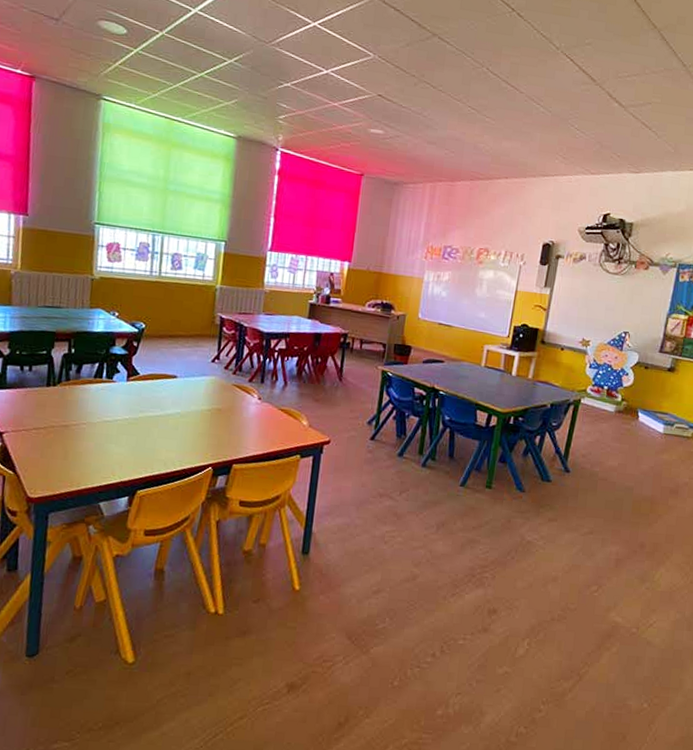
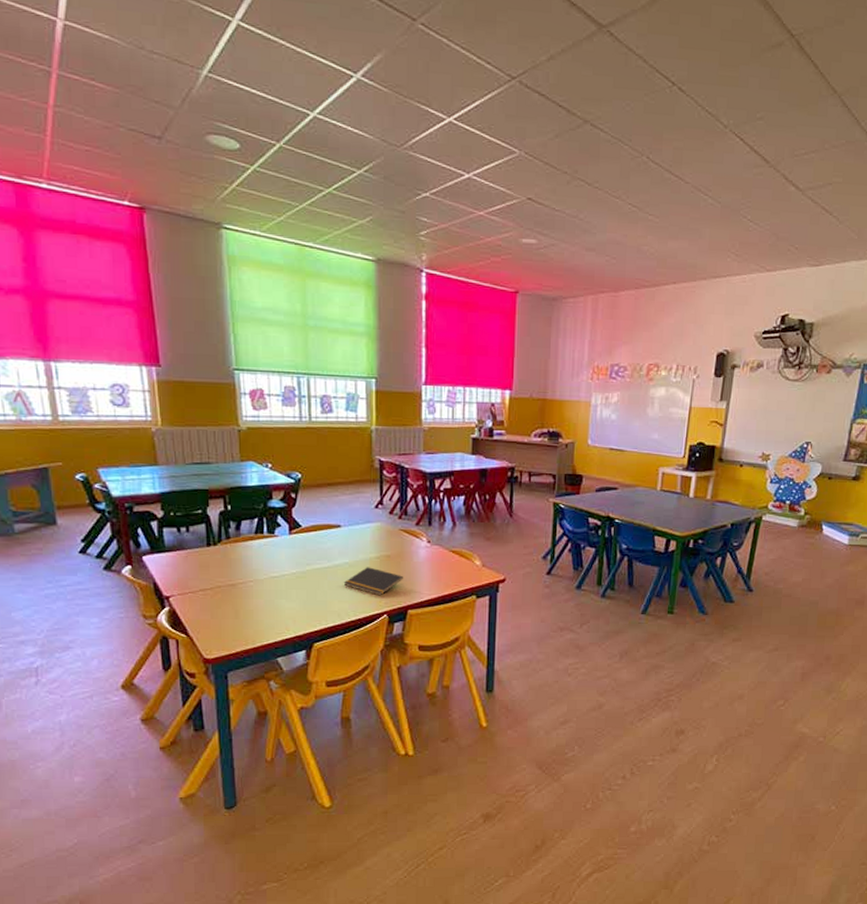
notepad: none [173,418,231,448] -> present [343,567,403,596]

